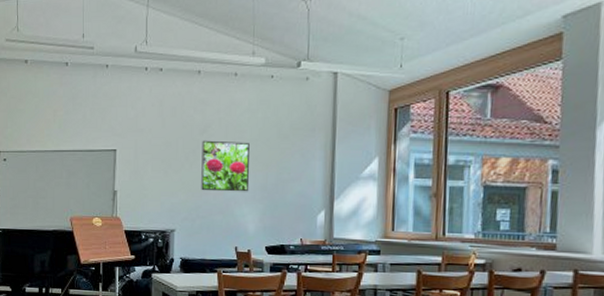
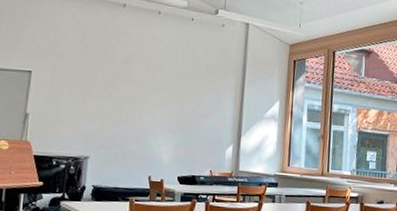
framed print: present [201,140,250,192] -> none [119,71,168,124]

